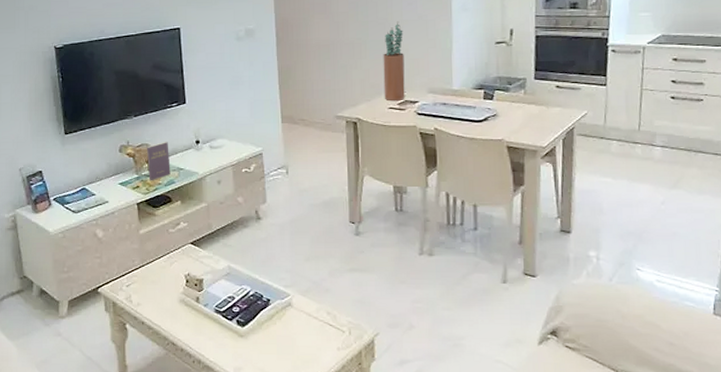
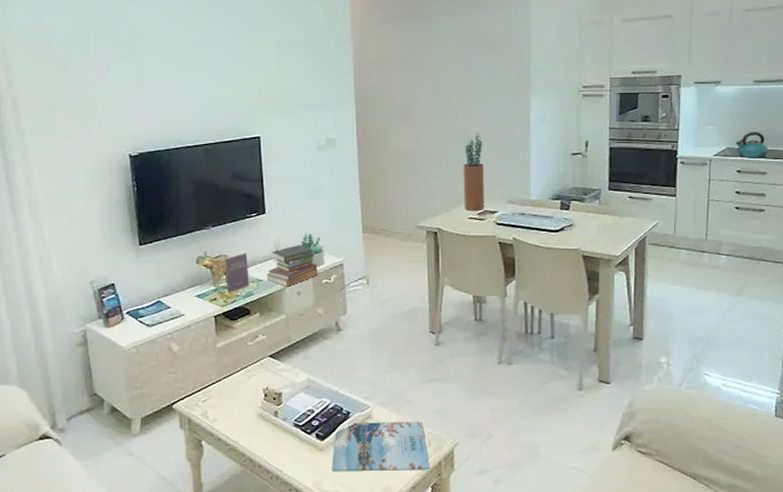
books: none [187,135,238,175] -> present [266,245,318,287]
succulent plant: none [221,122,244,156] -> present [301,233,324,267]
magazine: none [252,310,350,359] -> present [332,421,430,472]
kettle: none [671,18,708,46] -> present [735,132,769,159]

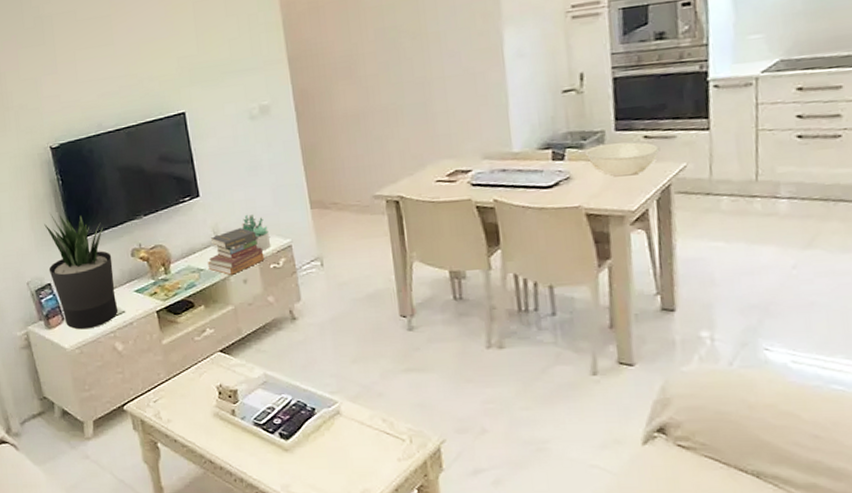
planter: none [114,217,178,330] -> present [44,213,119,330]
book: present [224,252,249,292] -> none [160,240,190,285]
magazine: present [332,421,430,472] -> none [300,416,414,474]
vase: present [463,132,485,212] -> none [424,78,455,173]
bowl: none [585,200,640,227] -> present [584,142,660,176]
kettle: present [735,132,769,159] -> none [792,34,844,71]

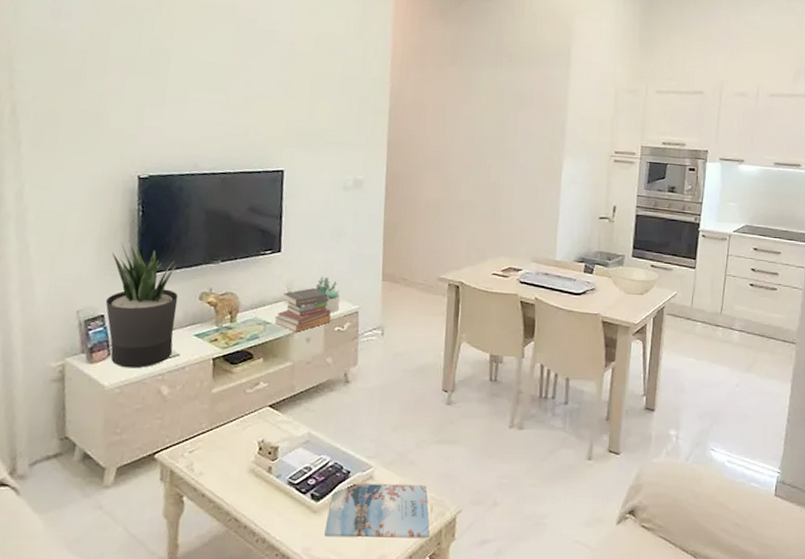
magazine: none [300,416,414,474] -> present [324,483,430,538]

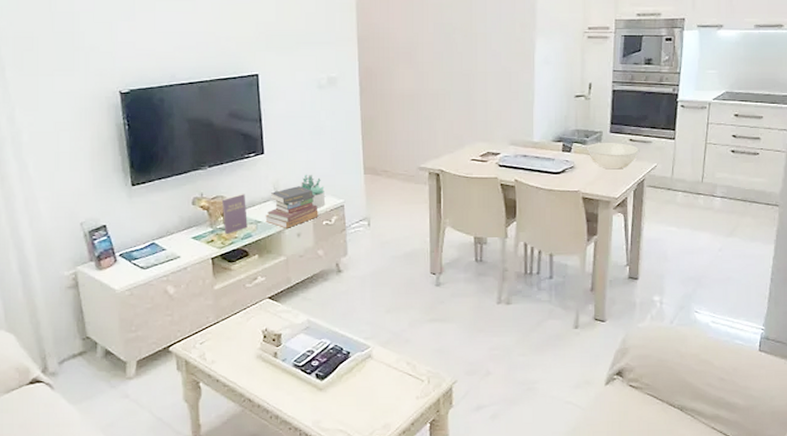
planter: present [105,242,178,369] -> none [105,156,174,272]
book: none [229,291,257,334] -> present [221,193,248,234]
magazine: present [324,483,430,538] -> none [331,360,429,411]

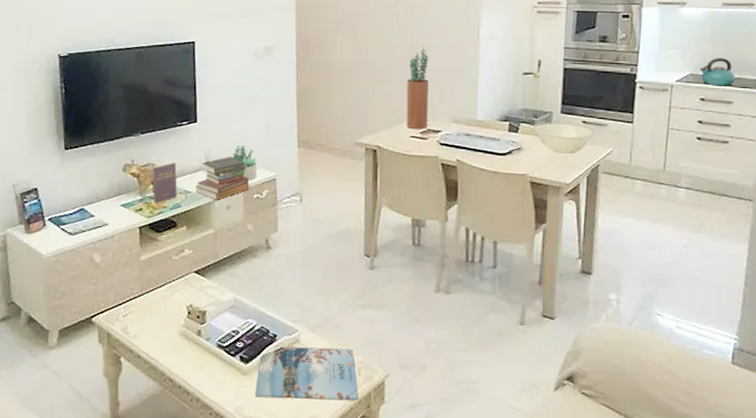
magazine: none [331,360,429,411] -> present [255,346,359,400]
vase: none [467,73,487,153] -> present [406,46,429,130]
kettle: none [734,76,766,103] -> present [700,58,736,87]

